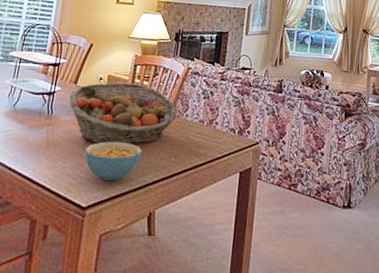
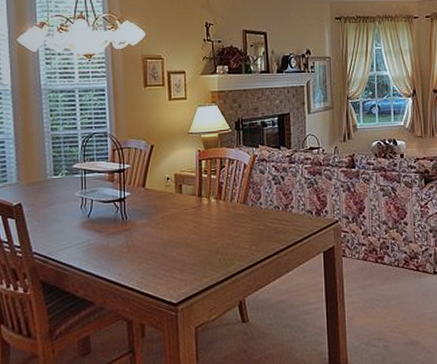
fruit basket: present [68,82,178,145] -> none [140,178,251,242]
cereal bowl: present [84,141,143,180] -> none [165,237,223,276]

